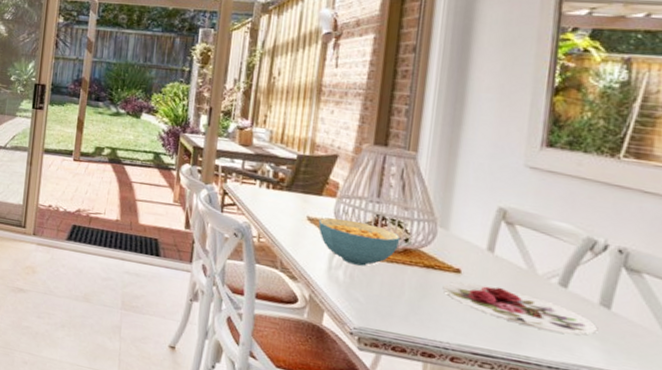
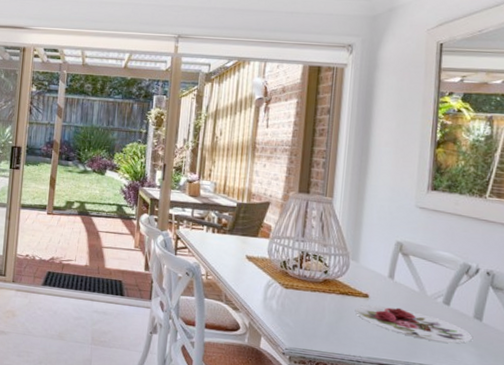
cereal bowl: present [318,217,401,266] -> none [255,256,321,296]

